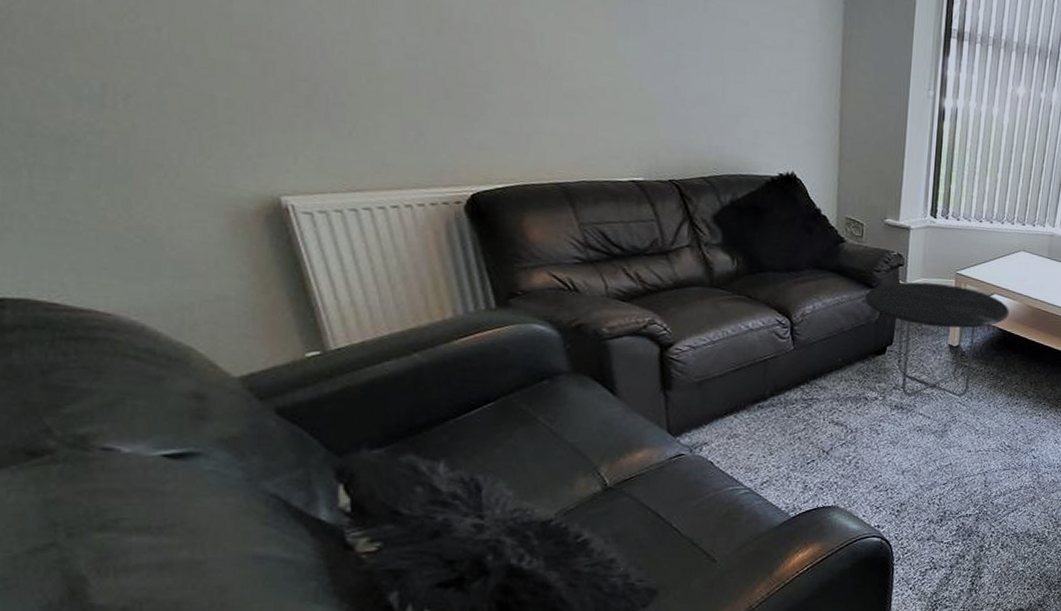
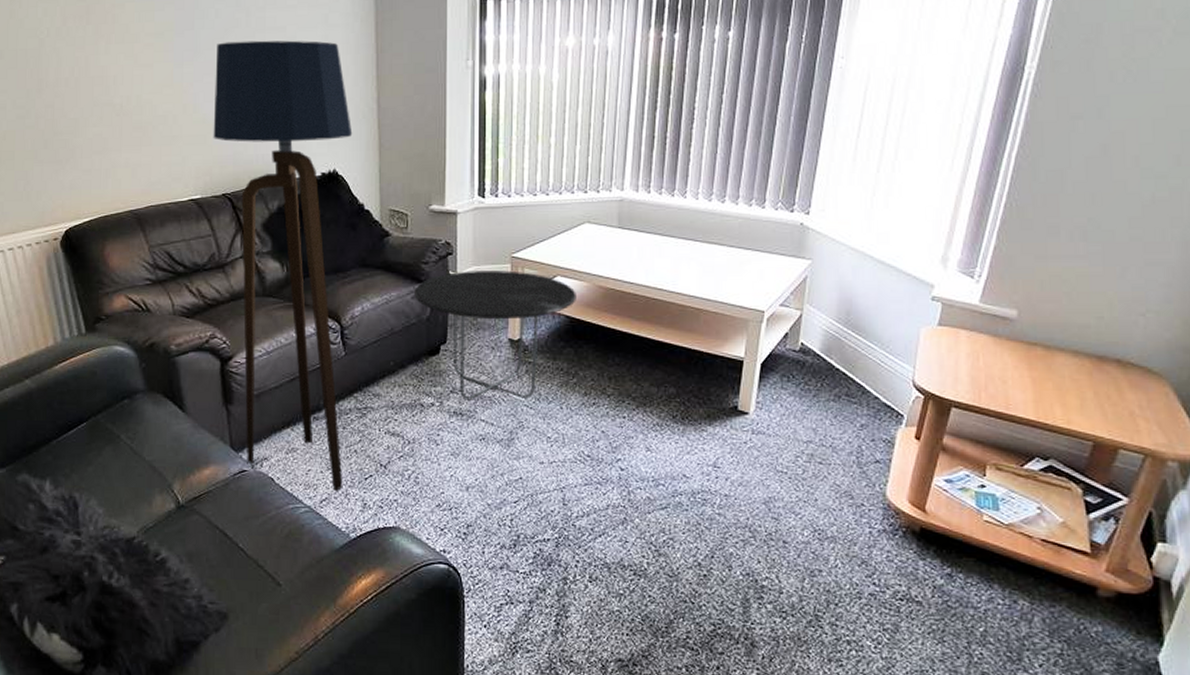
floor lamp: none [660,23,814,474] -> present [213,40,353,491]

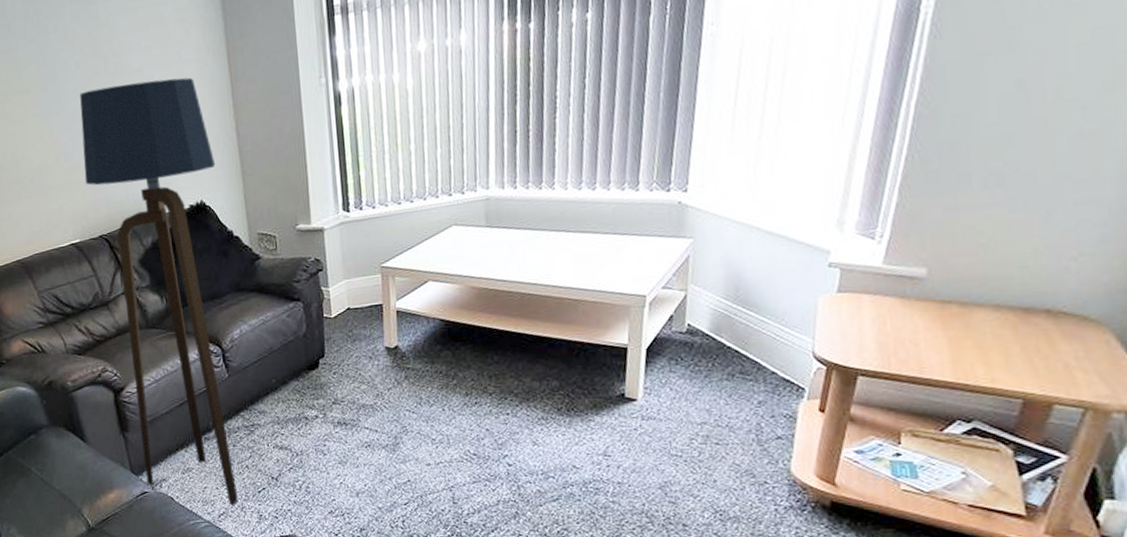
side table: present [414,270,576,401] -> none [289,280,450,410]

